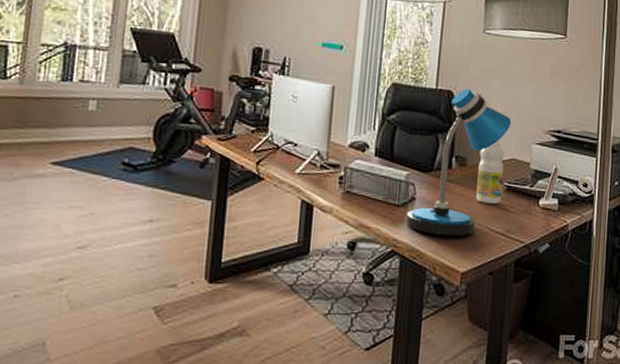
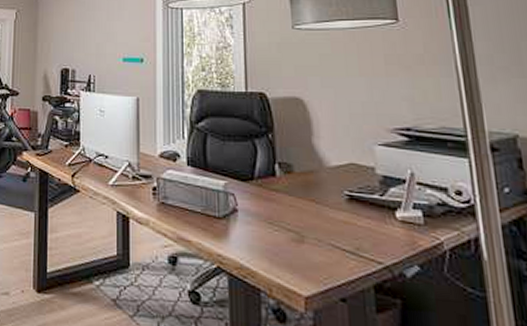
desk lamp: present [406,87,512,237] -> none [229,88,343,254]
bottle: present [476,140,504,204] -> none [307,142,344,217]

